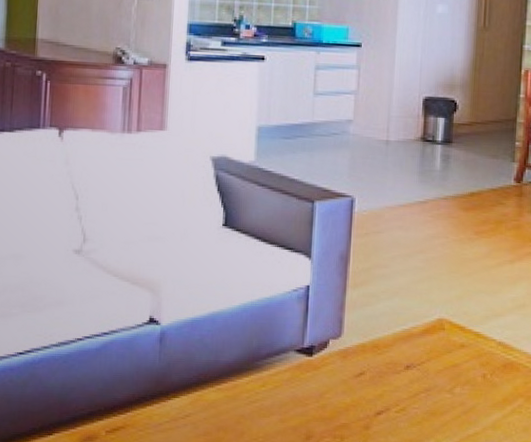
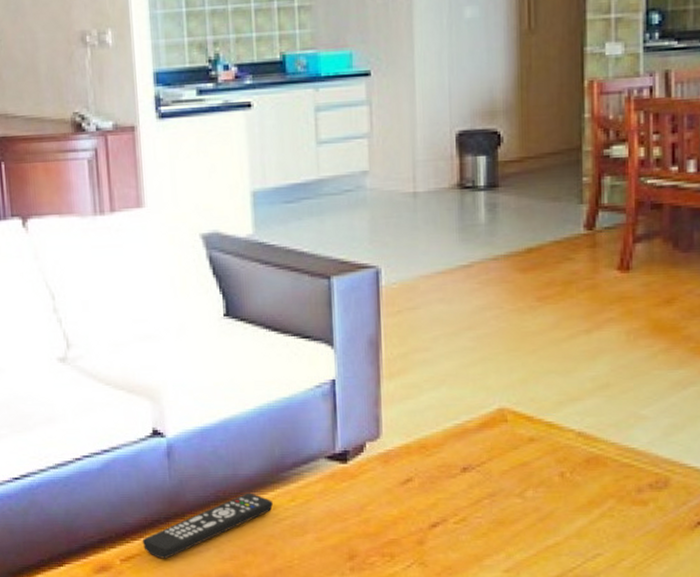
remote control: none [127,377,246,432] -> present [142,492,273,559]

